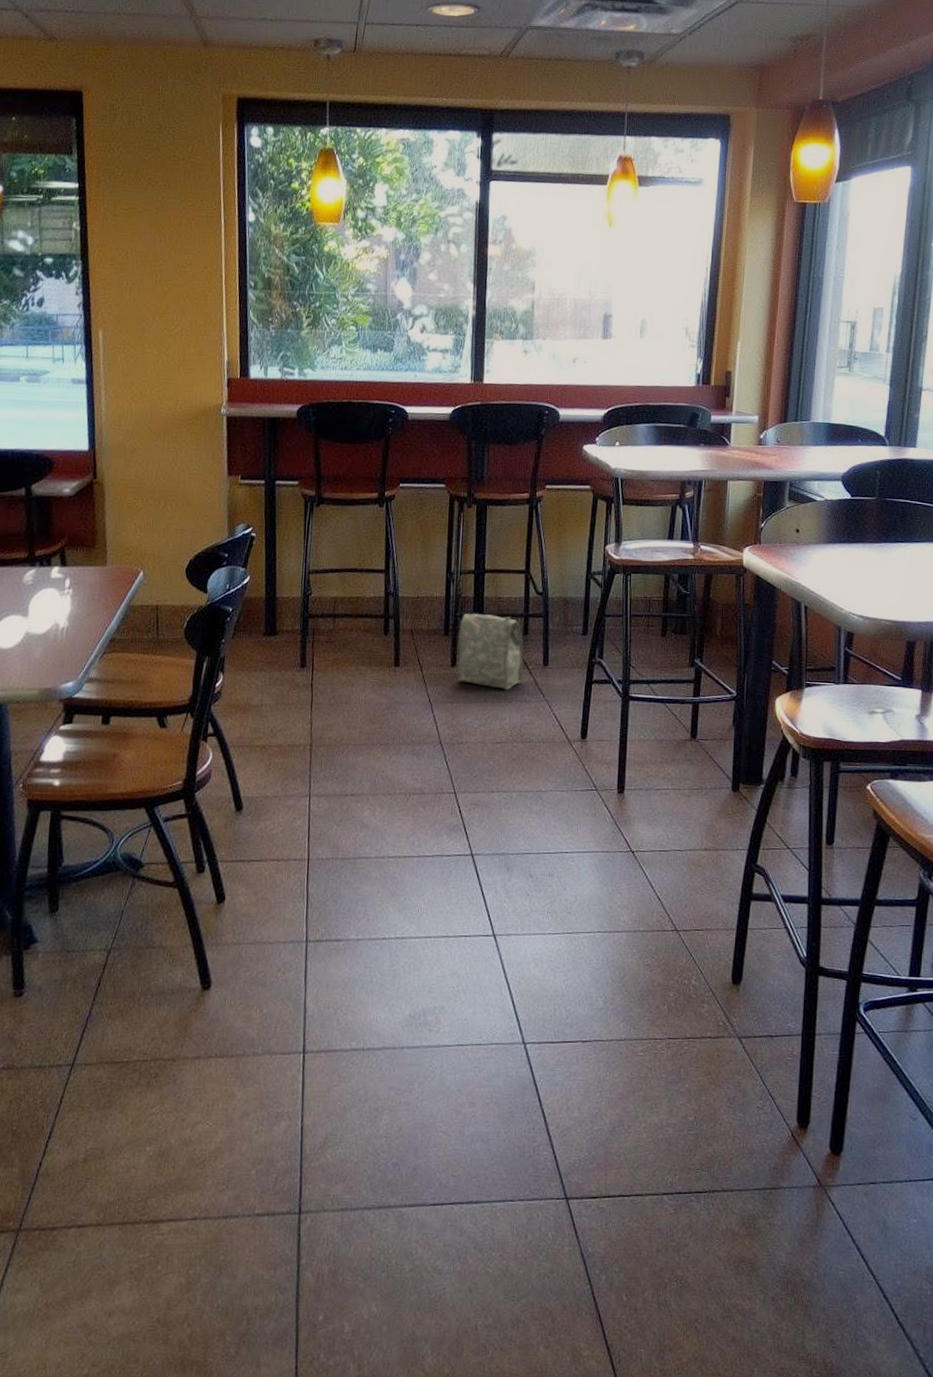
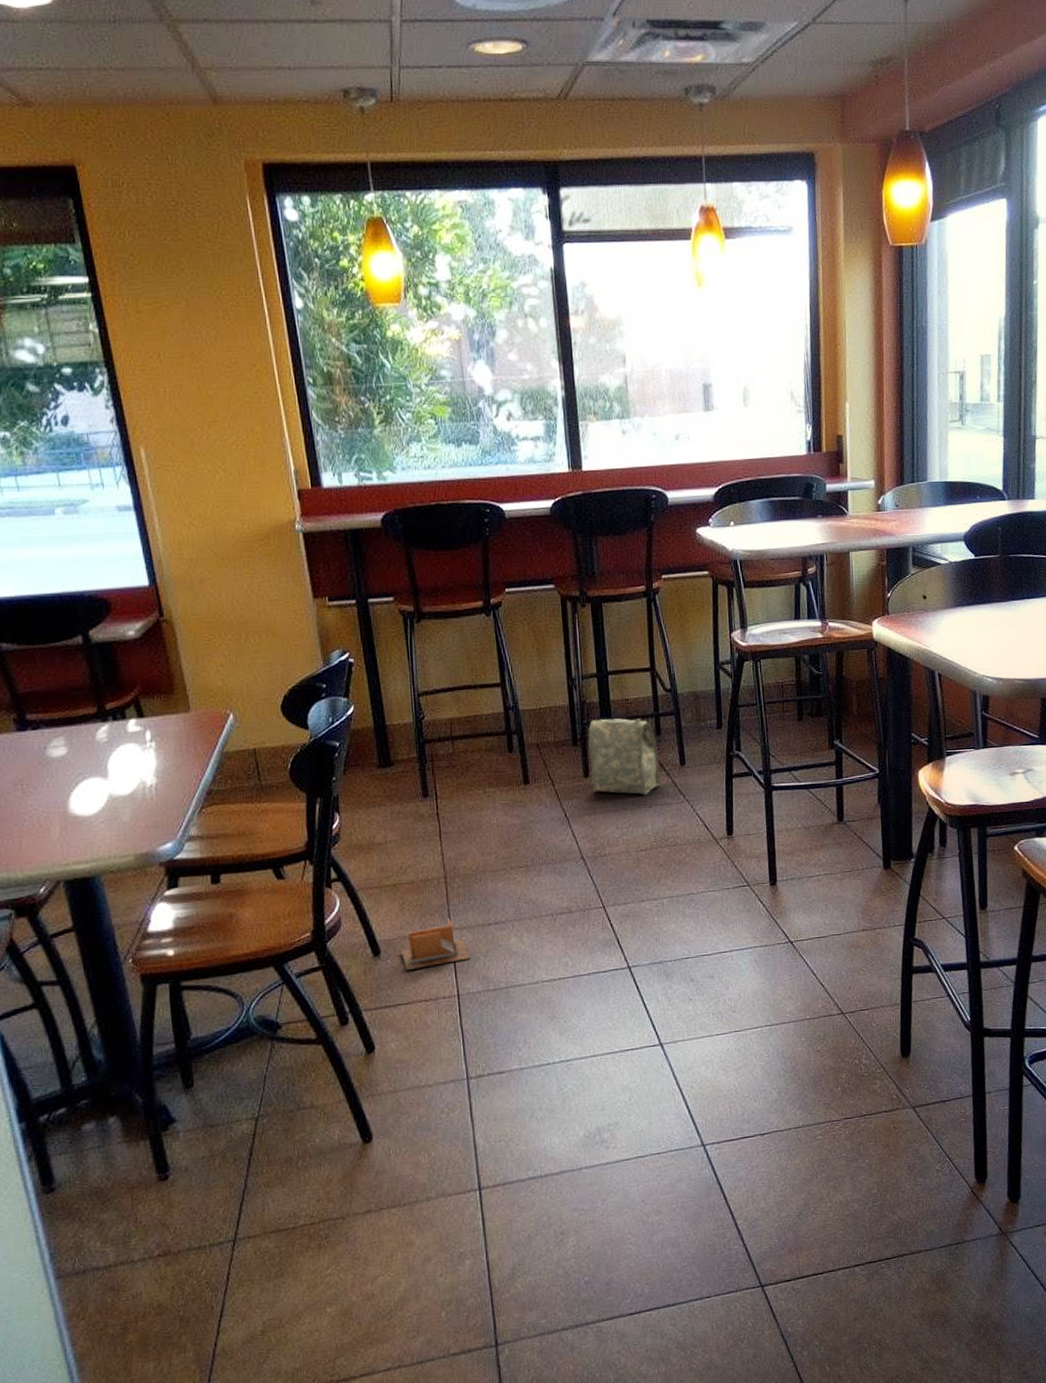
cardboard box: none [261,784,325,829] -> present [401,918,471,971]

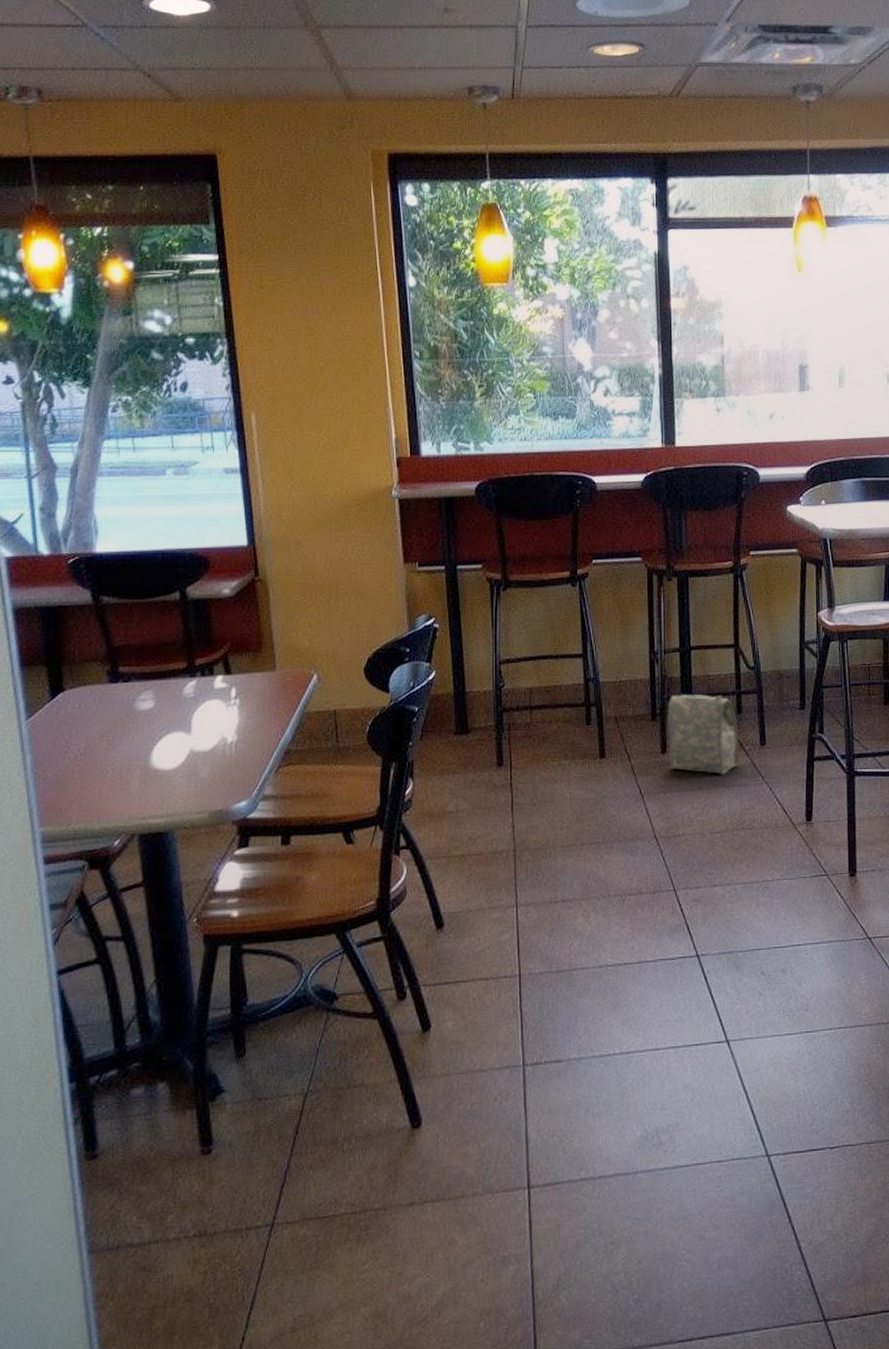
cardboard box: present [401,918,471,971] -> none [465,893,535,947]

